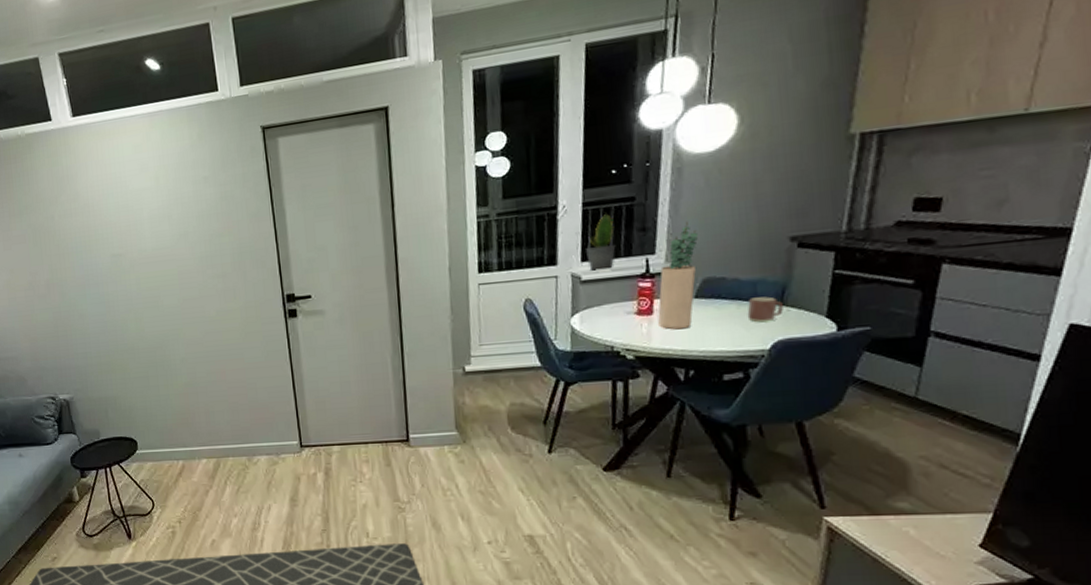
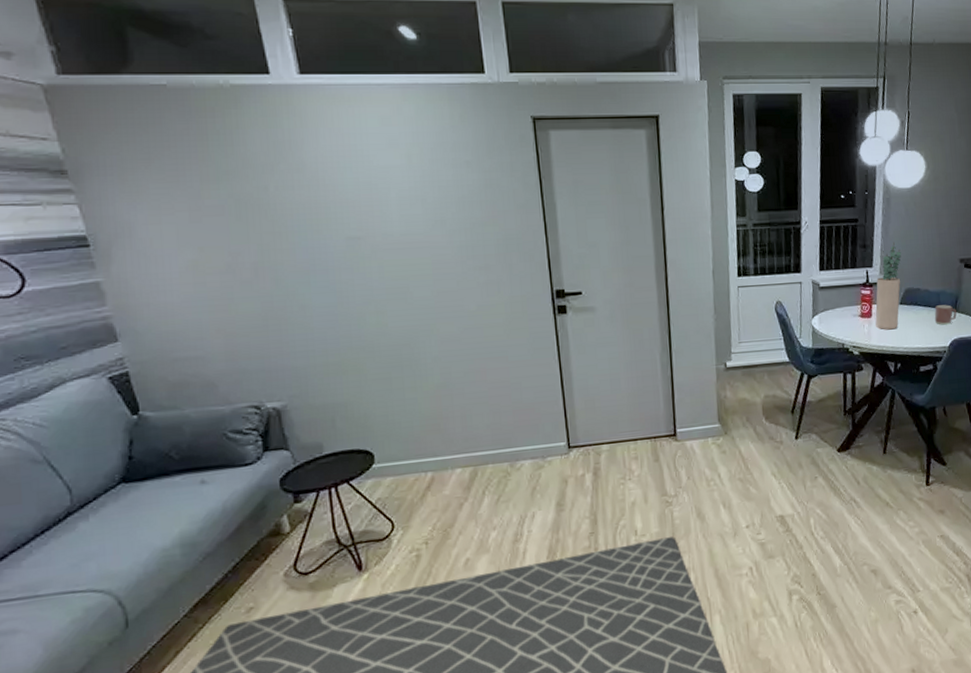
potted plant: present [586,213,616,271] -> none [823,230,845,279]

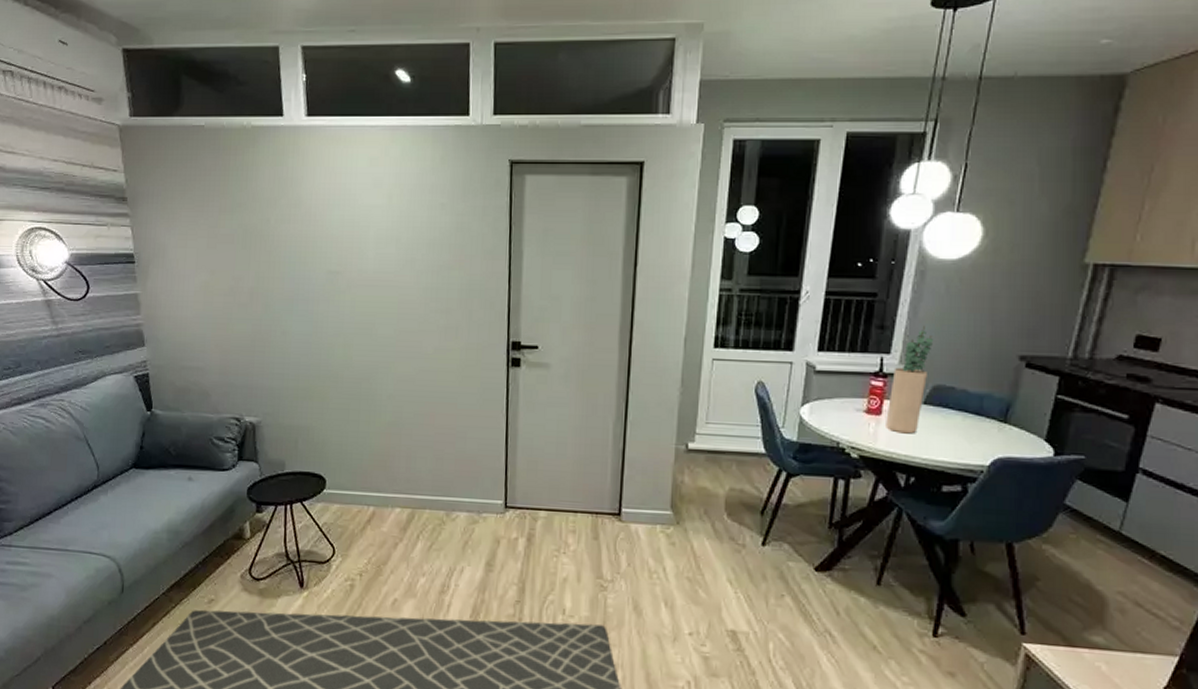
mug: present [934,304,957,325] -> none [971,411,1006,438]

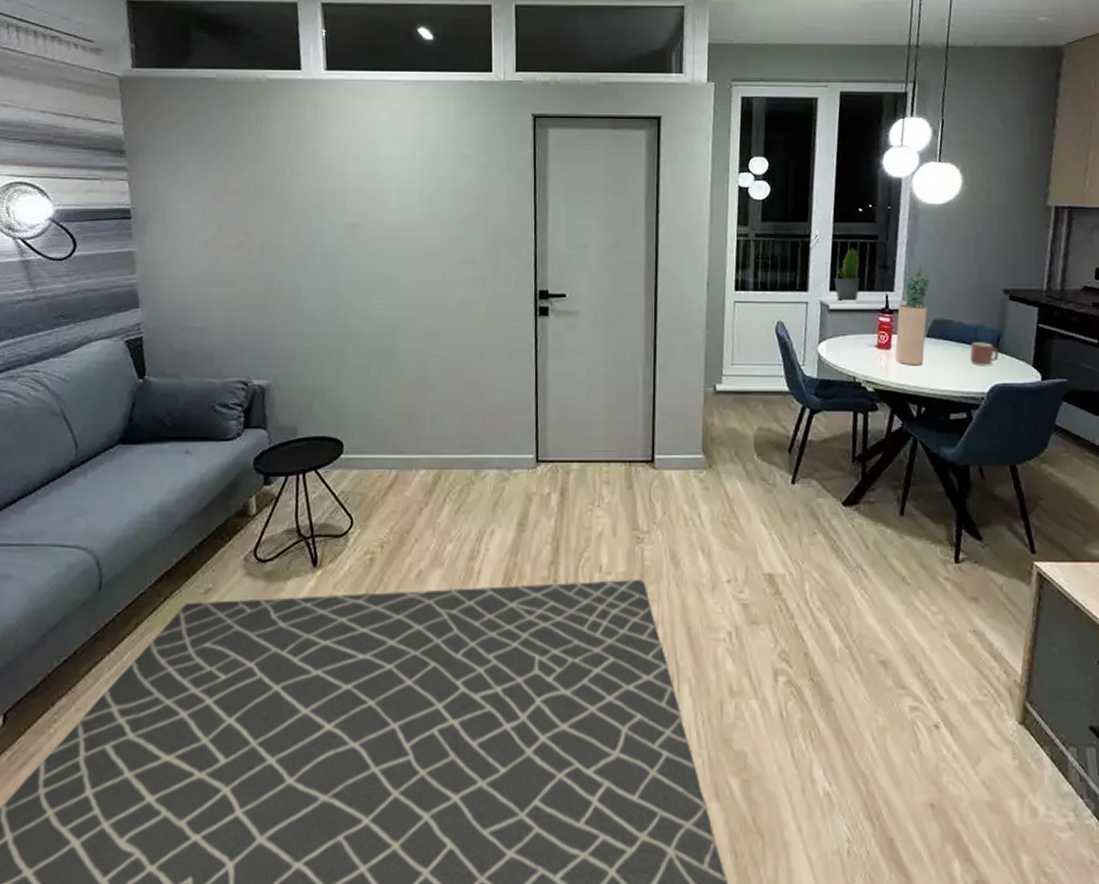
potted plant: none [824,305,854,362] -> present [834,247,860,301]
mug: none [971,411,1006,438] -> present [969,342,999,366]

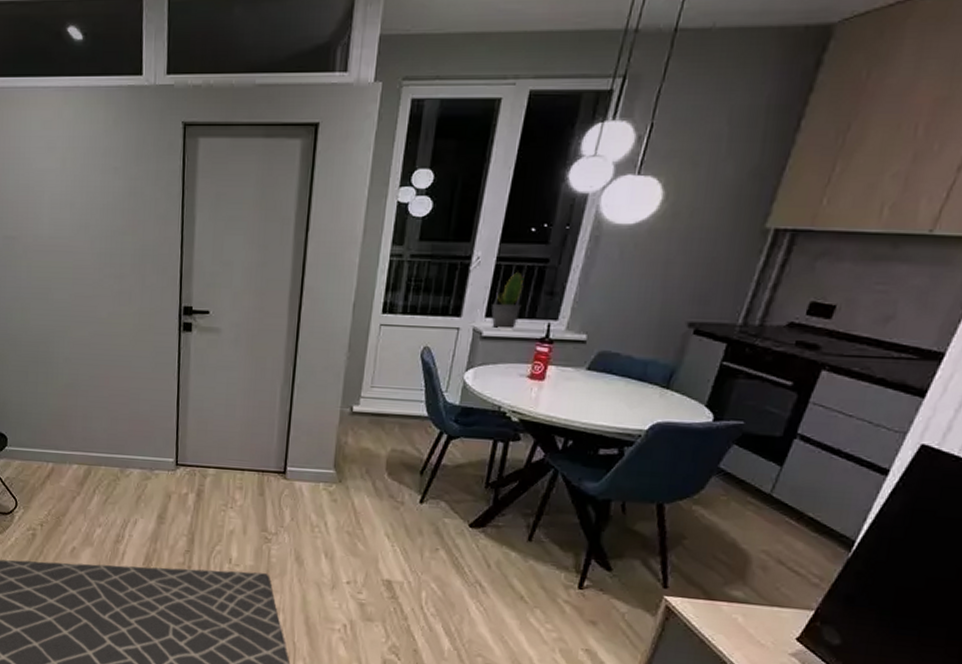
vase: present [895,264,931,366] -> none [548,291,603,399]
mug: present [969,342,999,366] -> none [633,377,668,404]

